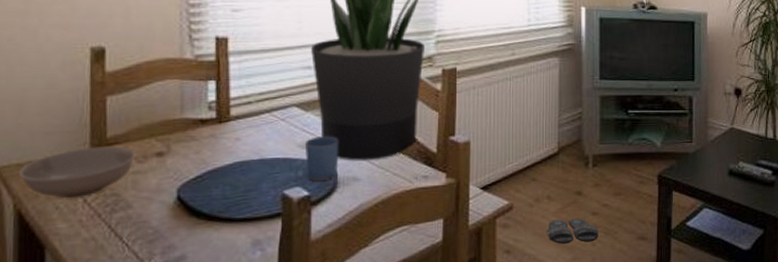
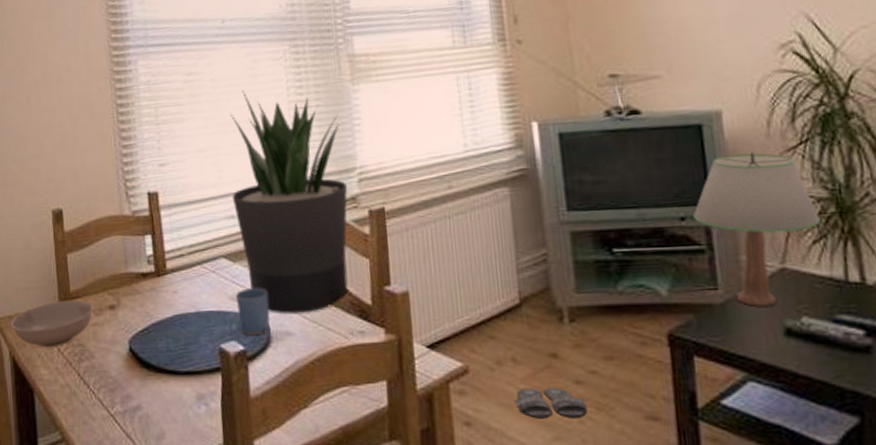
table lamp: none [683,45,757,155] -> present [693,152,822,307]

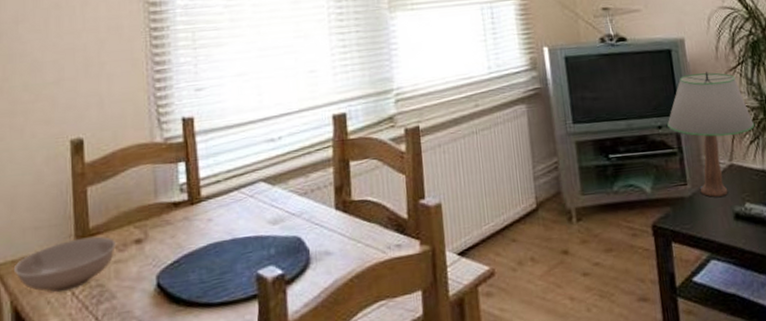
planter: present [230,91,349,313] -> none [272,16,386,233]
mug: present [235,288,270,336] -> none [274,209,309,259]
slippers: present [514,387,588,419] -> none [533,280,593,311]

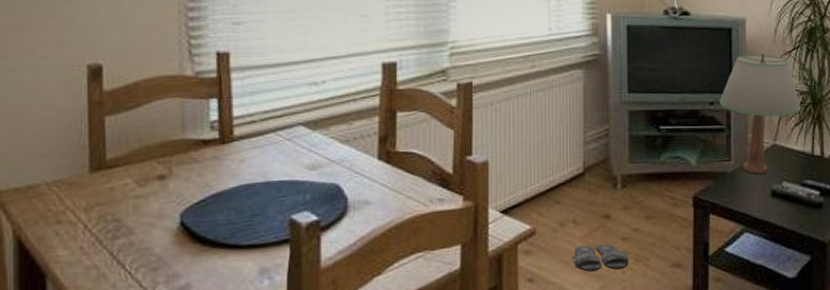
bowl: present [13,236,116,292] -> none [17,169,135,224]
slippers: none [533,280,593,311] -> present [572,244,629,272]

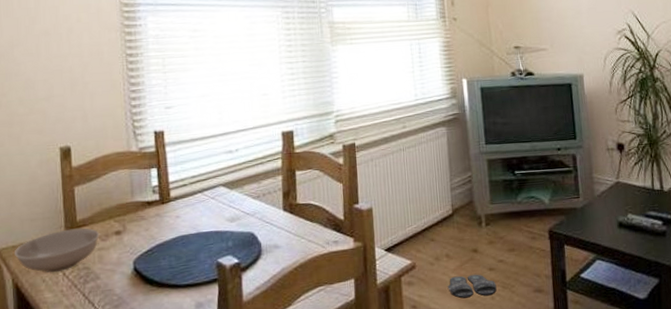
bowl: none [17,169,135,224] -> present [14,228,99,272]
table lamp: present [719,53,802,174] -> none [565,103,640,209]

